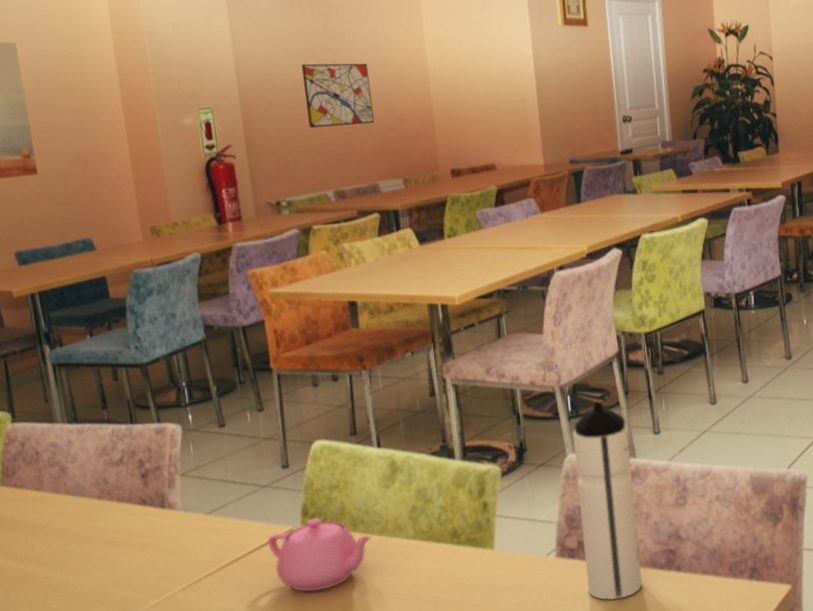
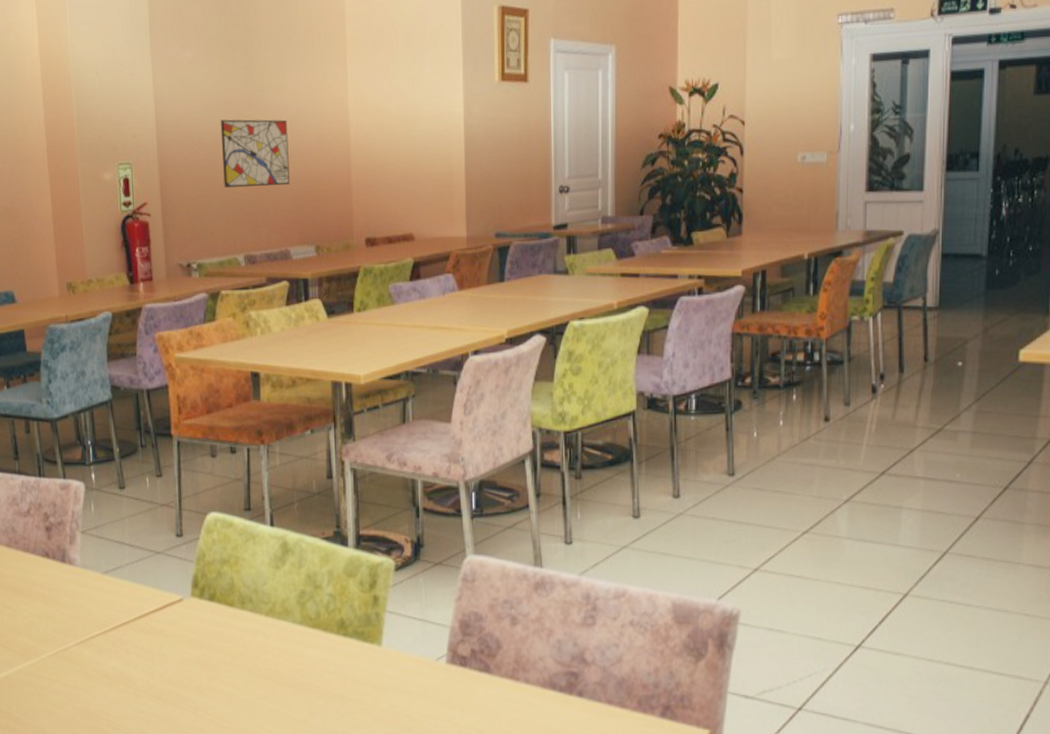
teapot: present [267,517,372,593] -> none [158,590,259,664]
water bottle: present [572,402,643,600] -> none [473,503,539,717]

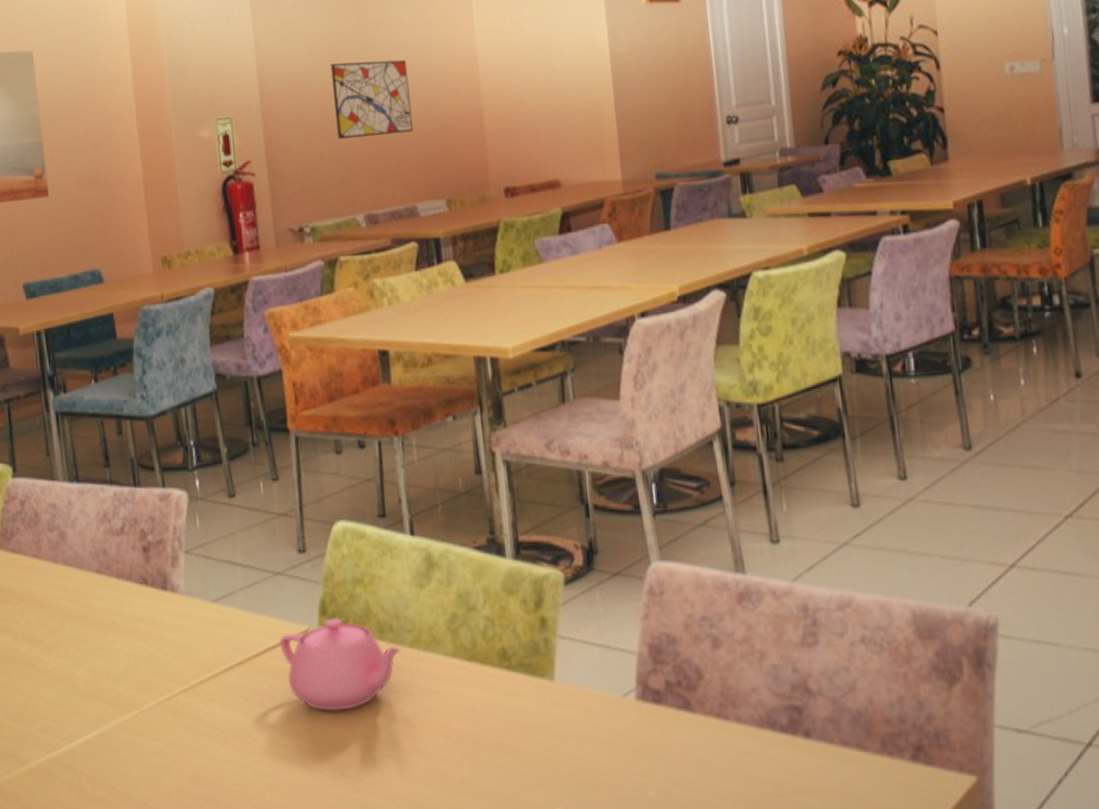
teapot: none [158,590,259,664] -> present [279,618,402,711]

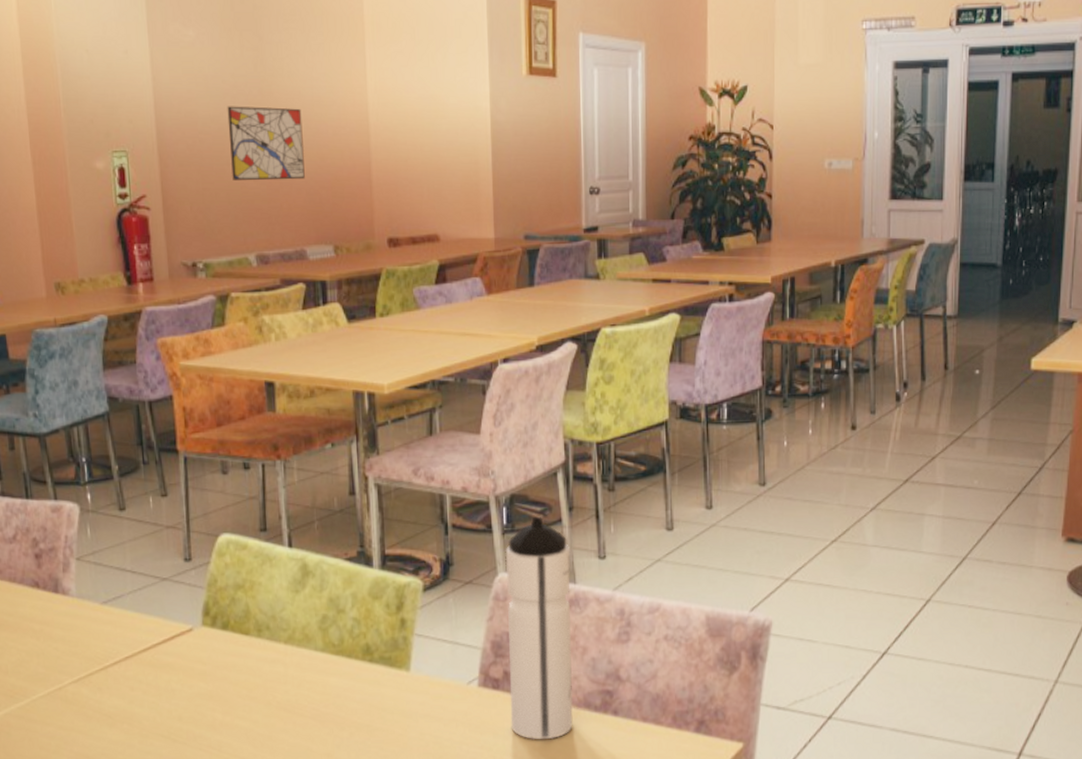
teapot: present [279,618,402,711] -> none [165,618,277,698]
water bottle: none [657,495,755,768] -> present [505,517,573,740]

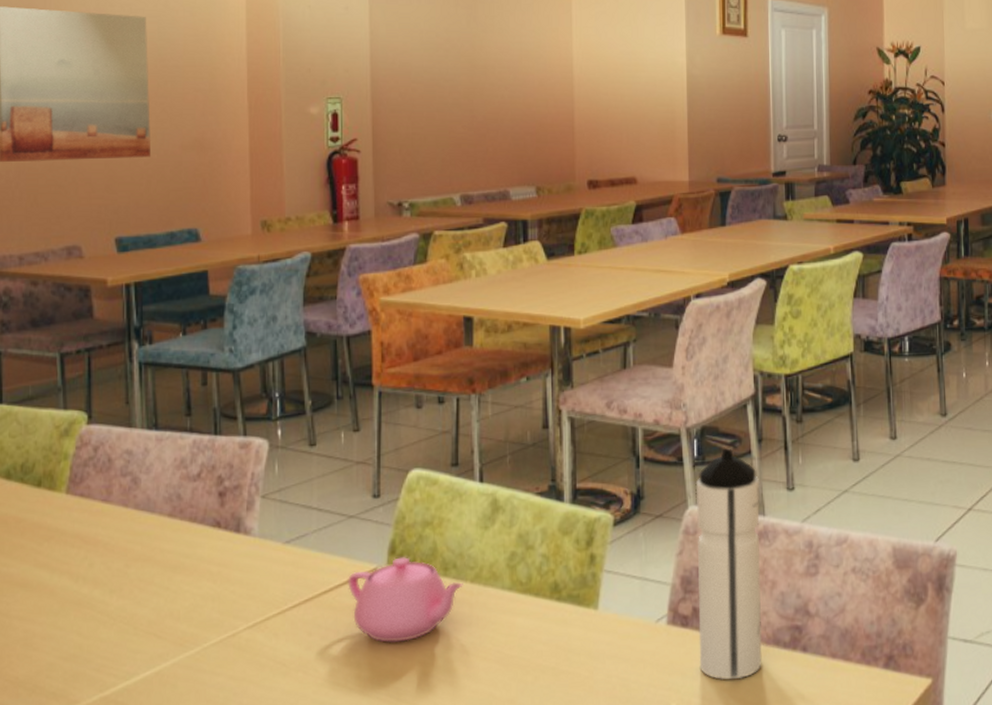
teapot: none [165,618,277,698] -> present [348,557,463,643]
wall art: present [227,106,305,181] -> none [440,58,511,127]

